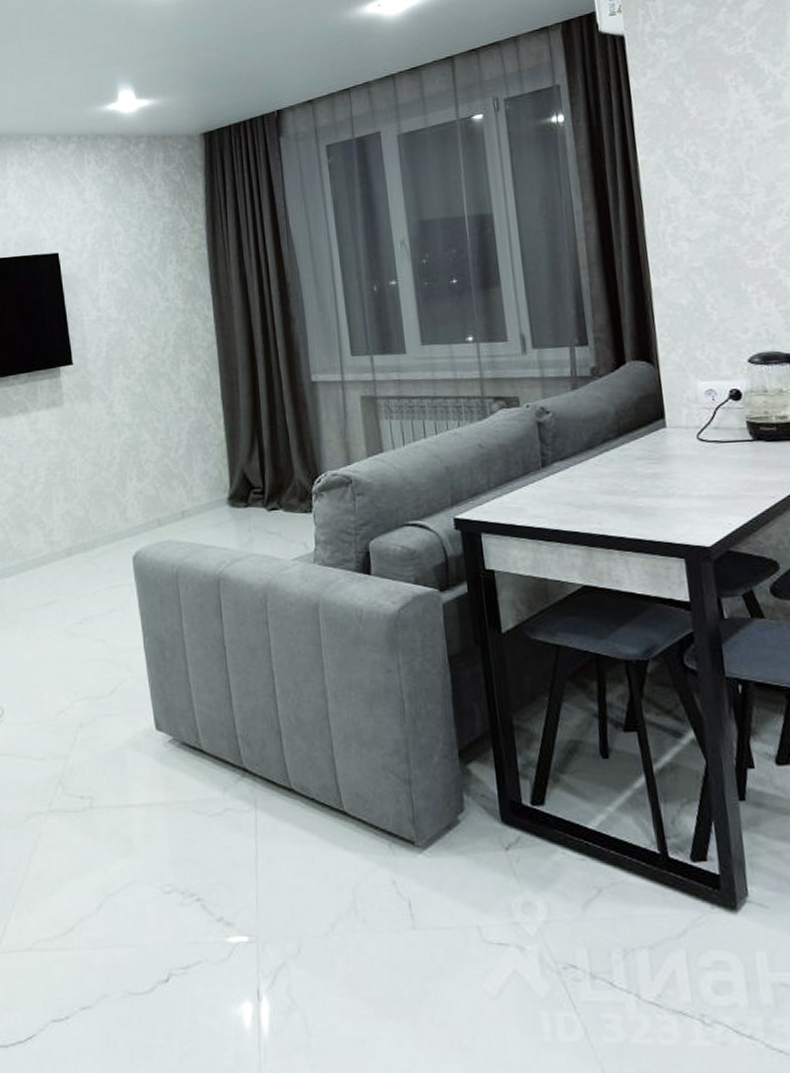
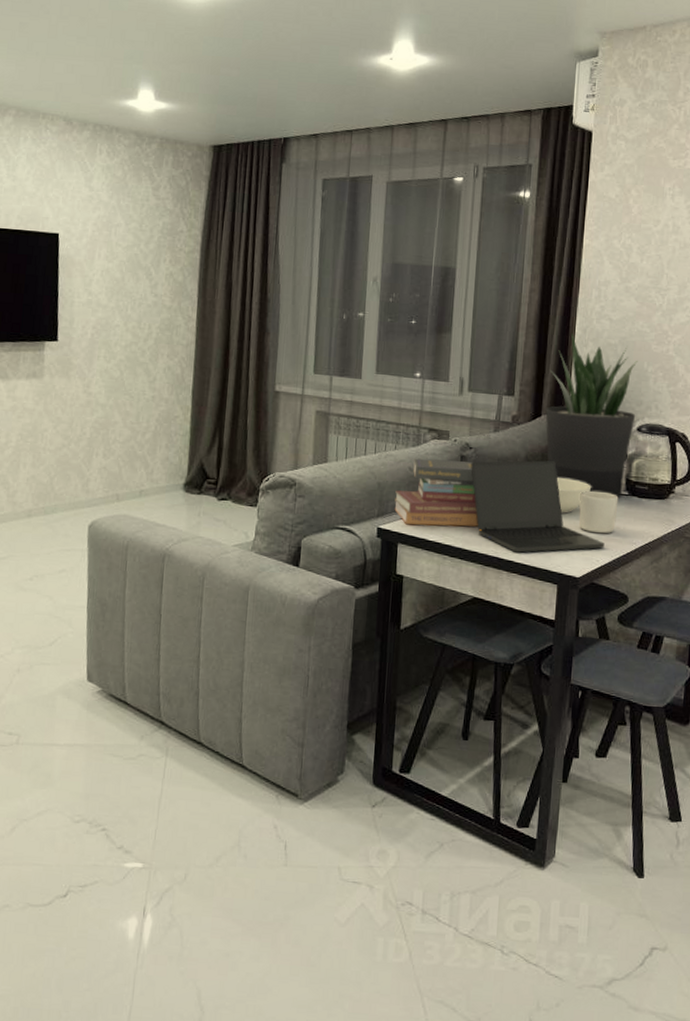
books: none [467,429,573,511] -> present [394,458,478,527]
laptop: none [551,413,735,526] -> present [471,460,605,553]
planter: none [625,264,745,444] -> present [545,334,638,496]
bowl: none [658,431,705,473] -> present [556,478,592,514]
mug: none [691,440,744,492] -> present [578,490,619,534]

